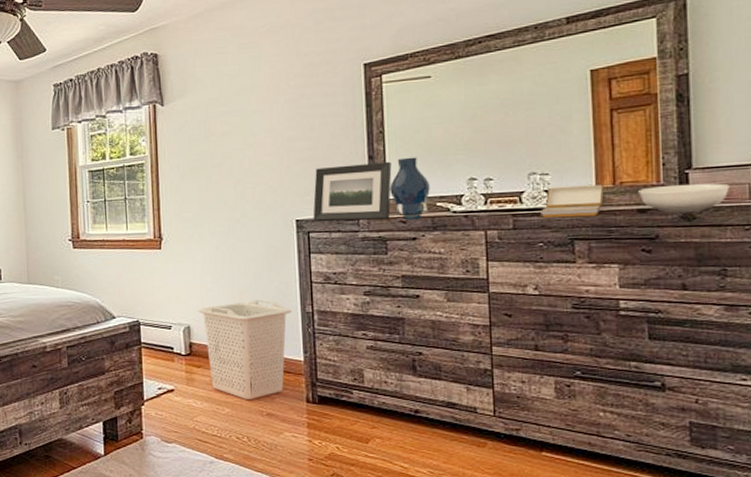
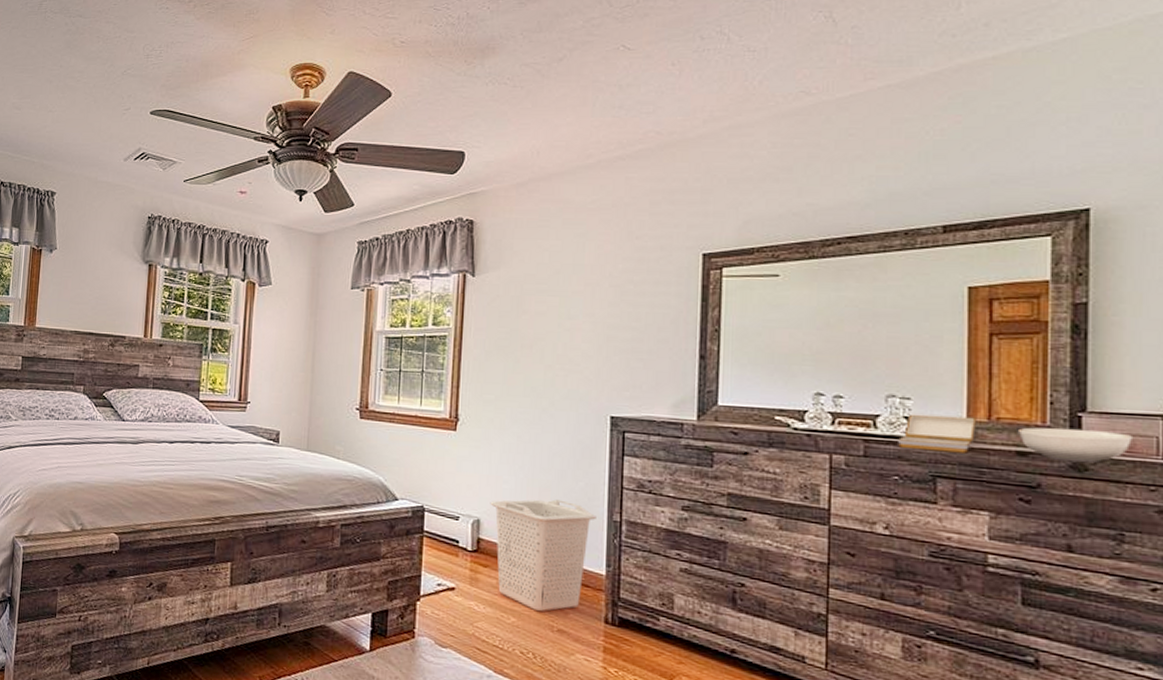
picture frame: present [313,161,392,222] -> none [630,362,726,429]
vase: present [390,157,430,221] -> none [721,361,768,433]

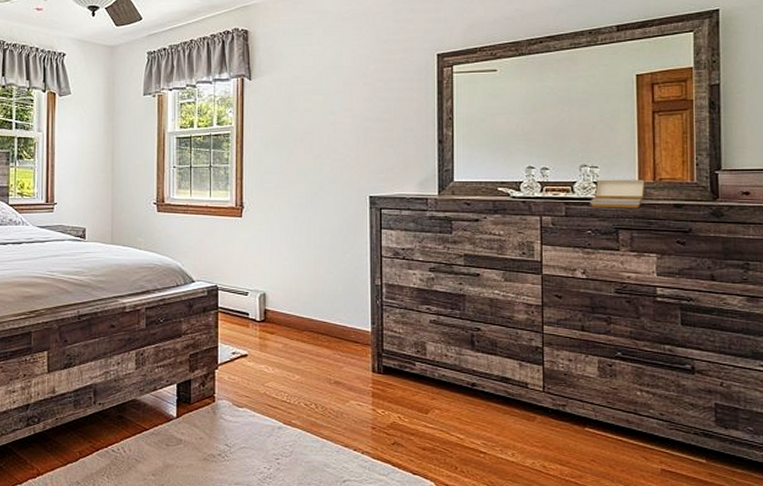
laundry basket: present [490,499,596,612] -> none [273,270,362,368]
bowl: present [1019,427,1134,464] -> none [675,183,754,210]

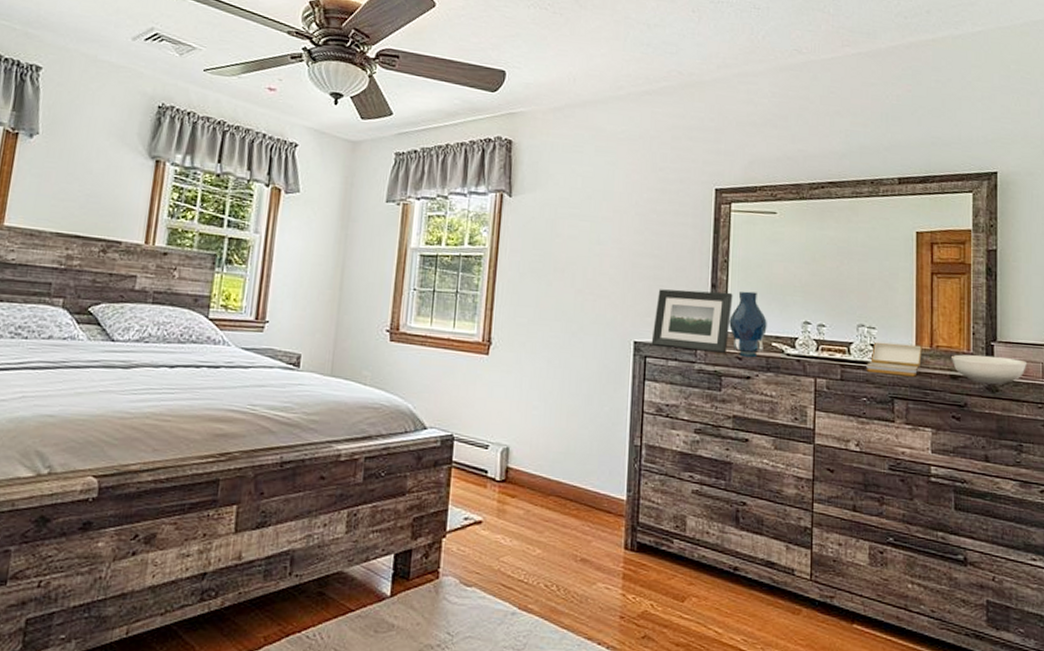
picture frame: none [385,146,459,201] -> present [651,289,733,354]
vase: none [456,144,492,203] -> present [729,291,767,358]
bowl: none [675,183,754,210] -> present [952,354,1028,385]

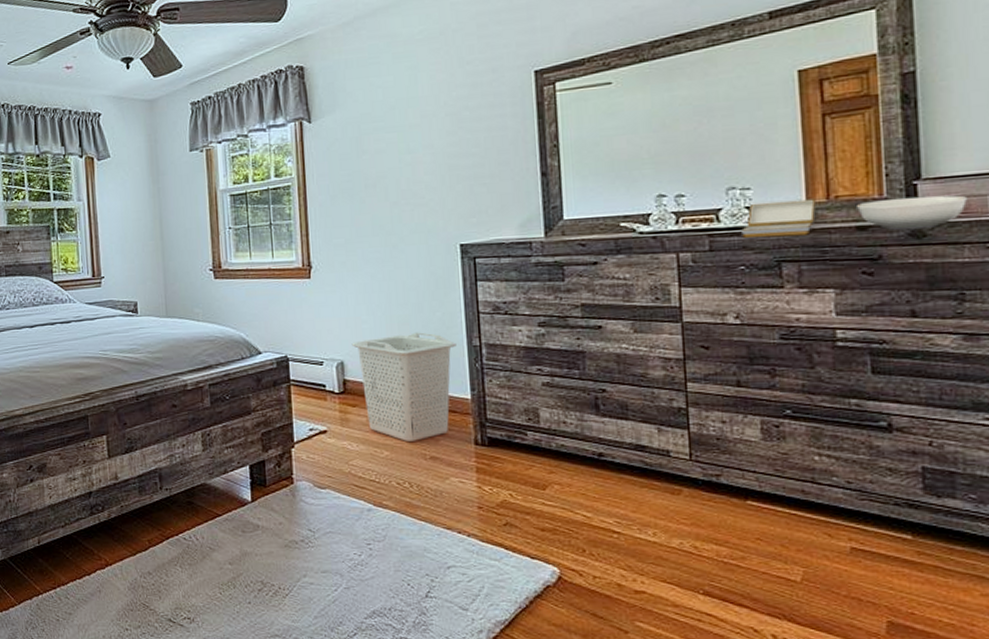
laundry basket: none [519,425,619,542] -> present [351,332,456,443]
picture frame: present [651,289,733,354] -> none [479,178,568,246]
vase: present [729,291,767,358] -> none [566,172,612,243]

